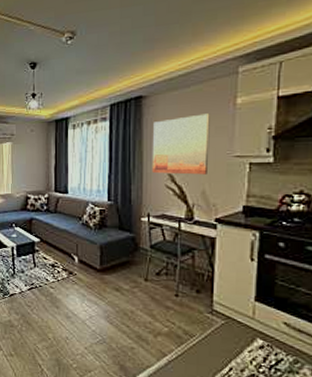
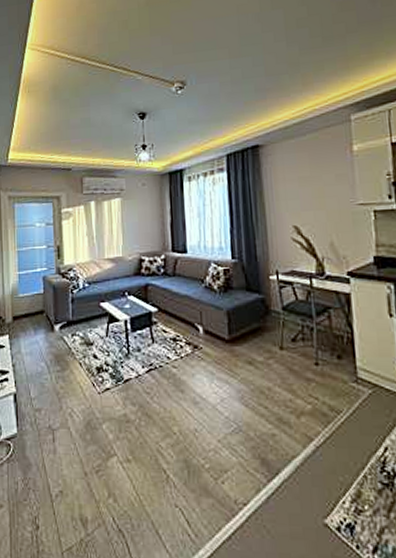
wall art: present [151,113,210,175] -> none [273,161,334,226]

